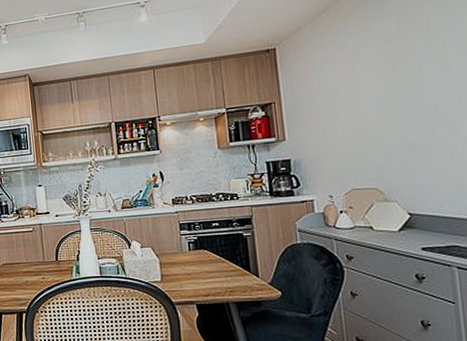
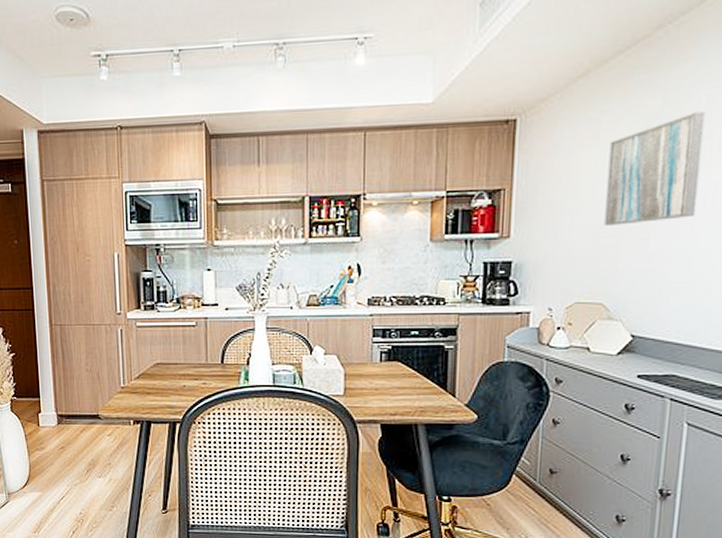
wall art: none [358,26,445,124] -> present [604,111,706,225]

